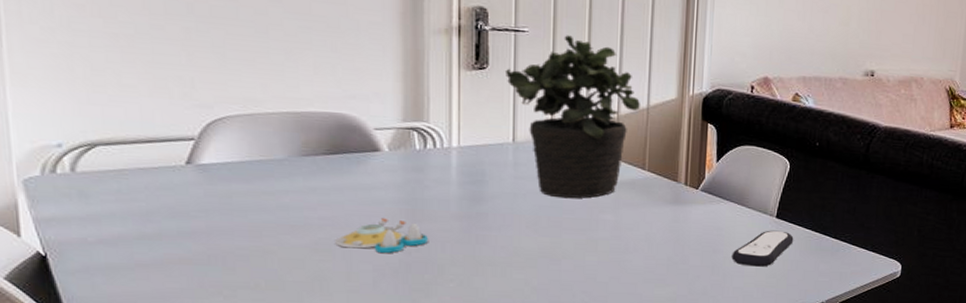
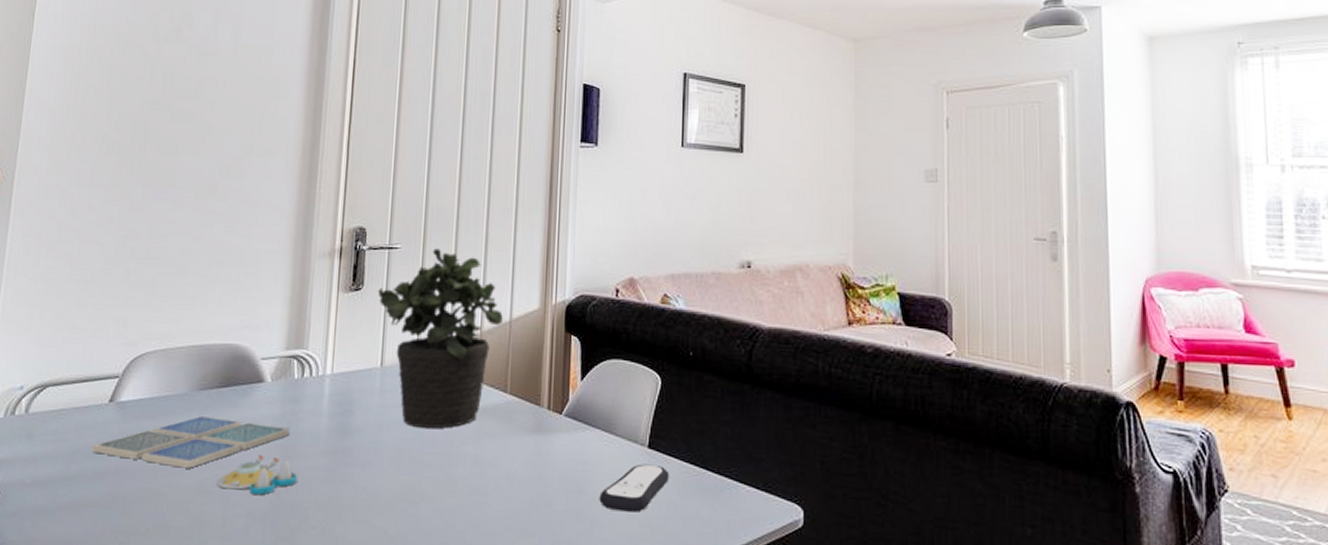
drink coaster: none [171,180,416,229] -> present [91,415,290,469]

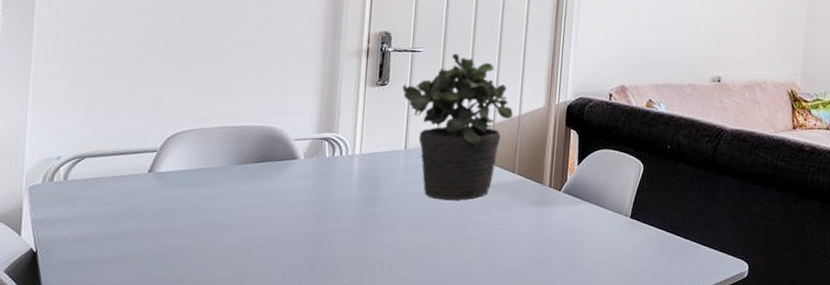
drink coaster: present [91,415,290,469] -> none [133,185,323,229]
salt and pepper shaker set: present [216,455,297,496] -> none [255,219,329,252]
remote control: present [599,463,670,512] -> none [589,230,647,266]

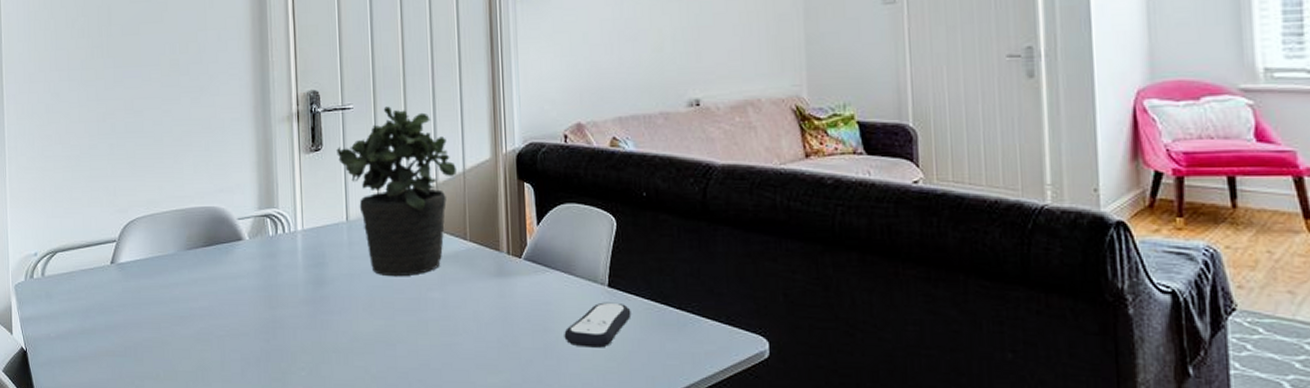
remote control: none [589,230,647,266] -> present [564,302,631,348]

